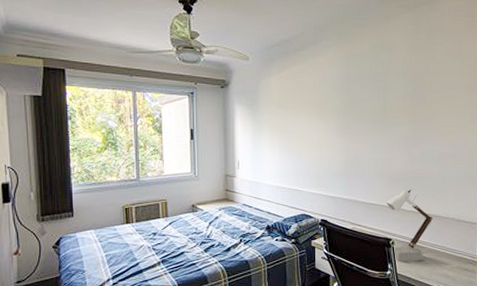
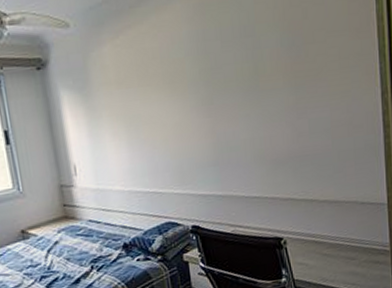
desk lamp: present [387,189,433,262] -> none [272,171,331,265]

